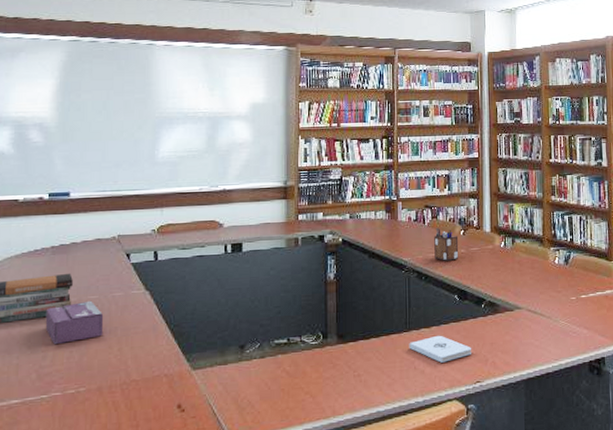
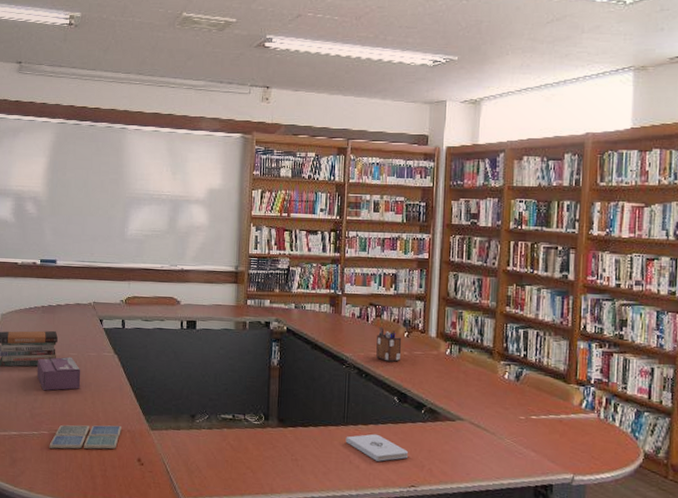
drink coaster: none [63,370,156,412] -> present [49,425,122,449]

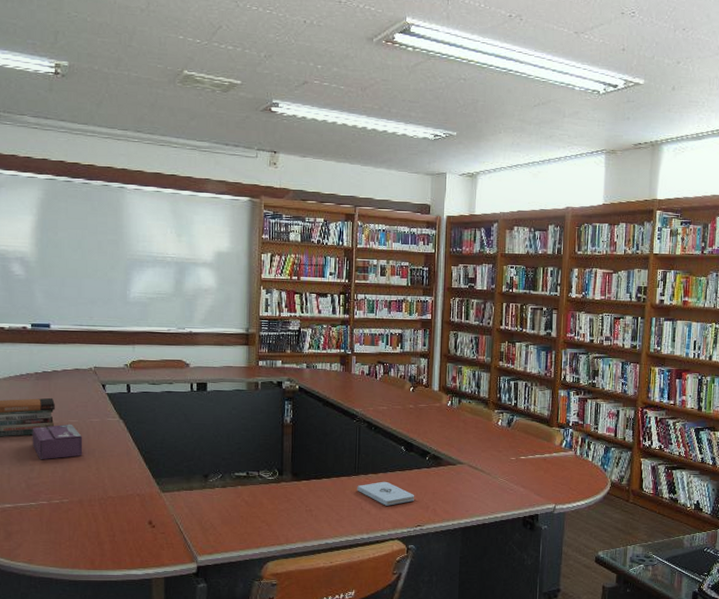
drink coaster: present [49,425,122,449] -> none [49,490,130,518]
desk organizer: present [376,326,402,362] -> none [384,382,408,415]

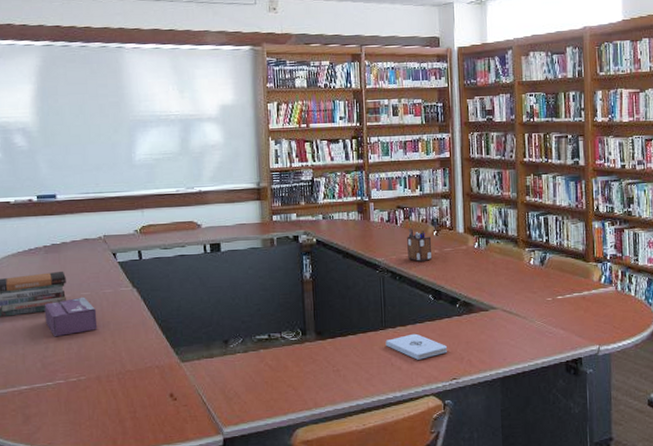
desk organizer: none [384,382,408,415] -> present [407,227,433,262]

